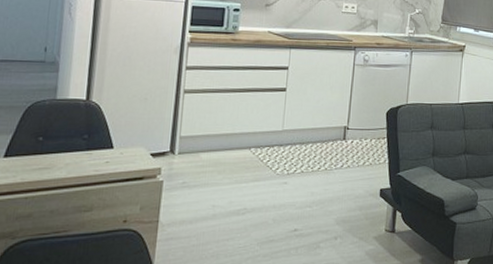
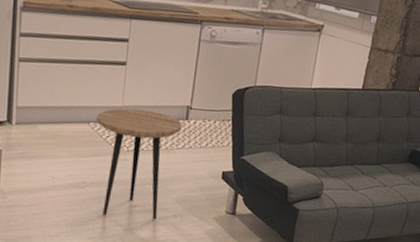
side table: none [258,132,340,243] -> present [97,108,182,220]

